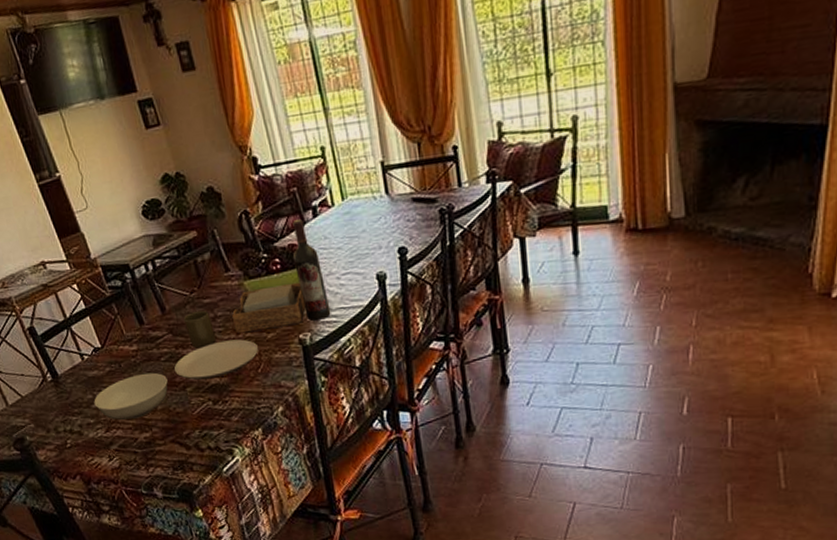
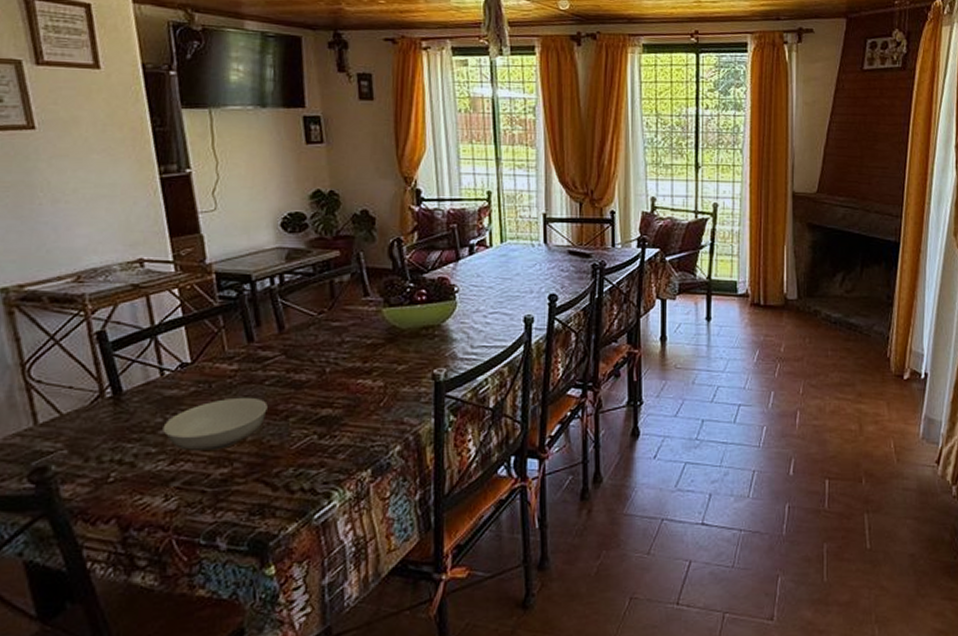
plate: present [174,339,259,380] -> none [280,368,386,409]
cup: present [183,310,217,349] -> none [303,333,339,375]
napkin holder: present [232,282,306,334] -> none [362,315,446,362]
wine bottle: present [292,219,331,321] -> none [440,255,472,356]

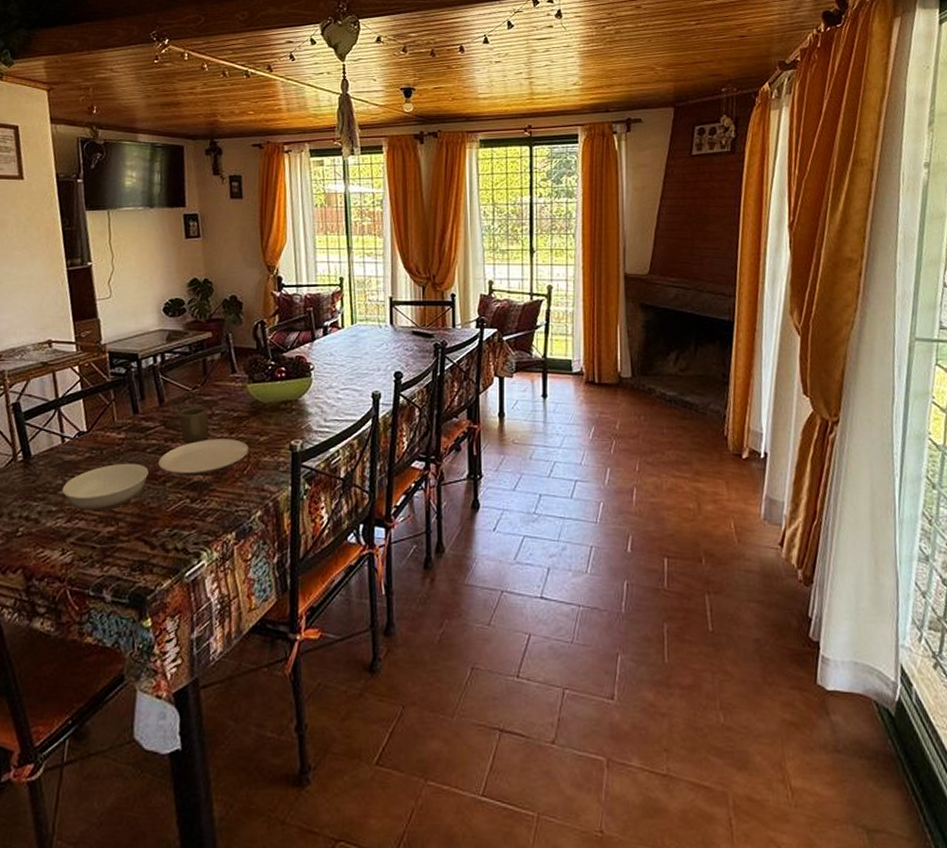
plate: none [280,368,386,409] -> present [159,439,249,475]
cup: none [303,333,339,375] -> present [179,406,209,444]

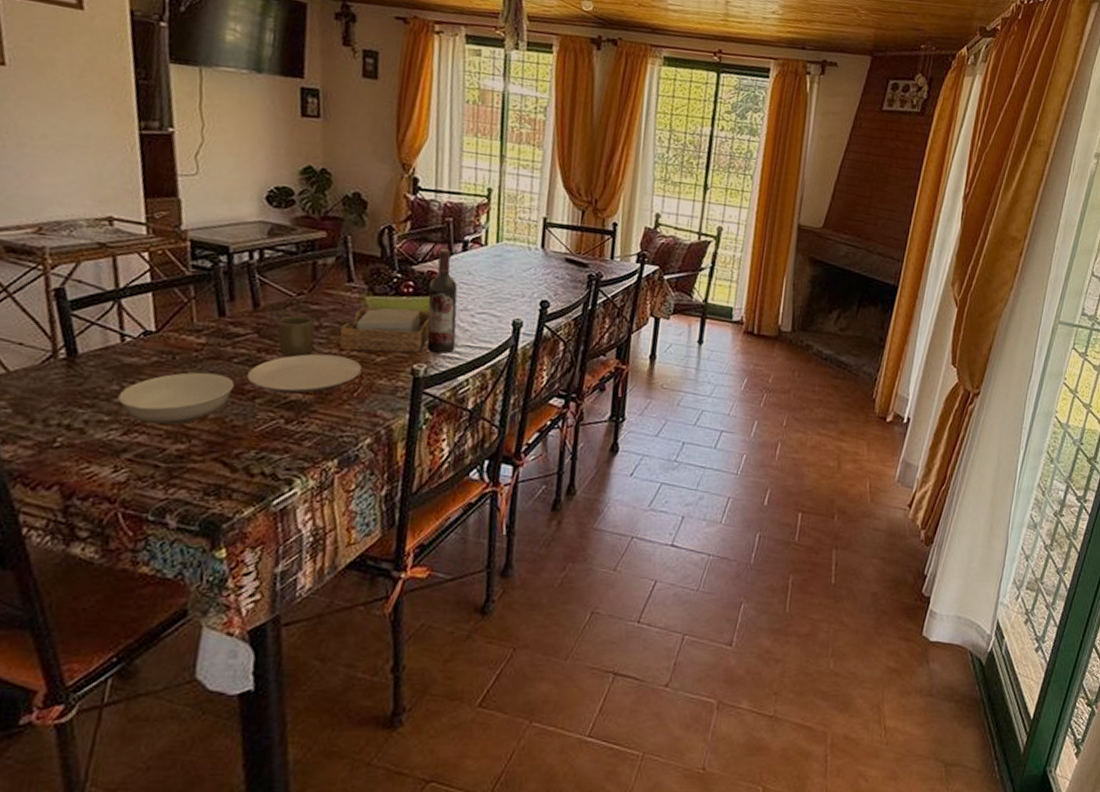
napkin holder: none [229,391,302,433] -> present [339,306,430,353]
wine bottle: none [298,336,325,429] -> present [427,249,458,354]

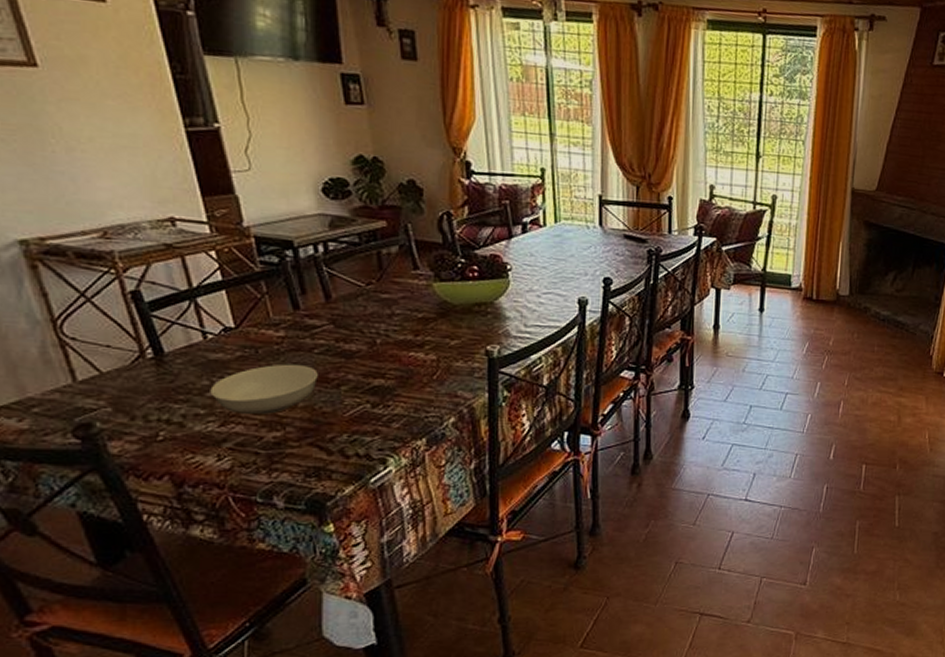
plate: present [247,353,363,394] -> none [330,340,439,379]
cup: present [278,315,314,358] -> none [351,304,390,346]
napkin holder: present [339,306,430,353] -> none [413,292,499,336]
wine bottle: present [427,249,458,354] -> none [493,232,525,334]

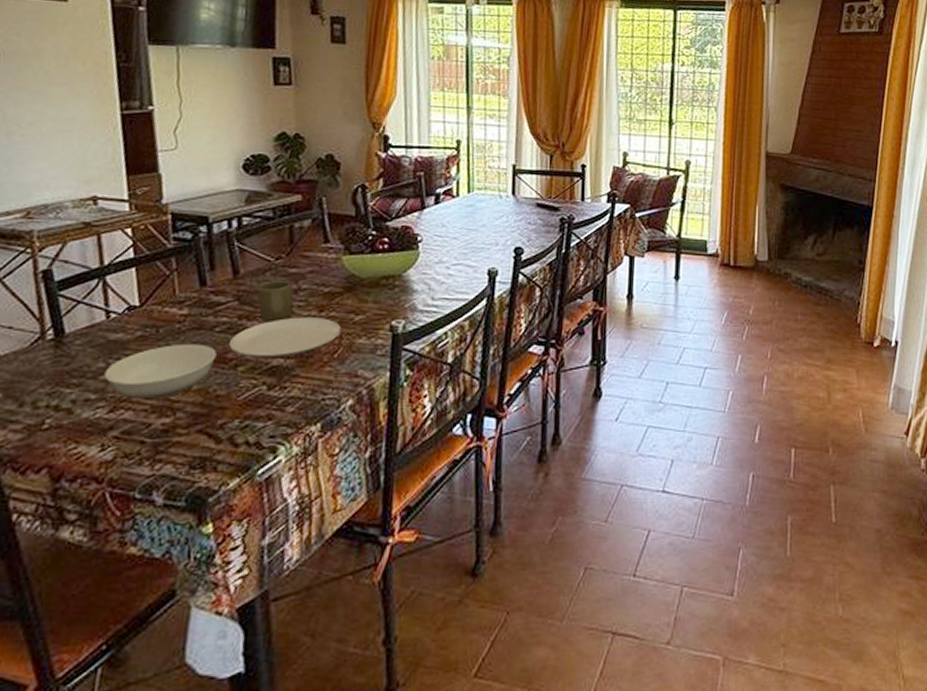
plate: none [330,340,439,379] -> present [229,317,342,359]
cup: none [351,304,390,346] -> present [257,279,294,323]

